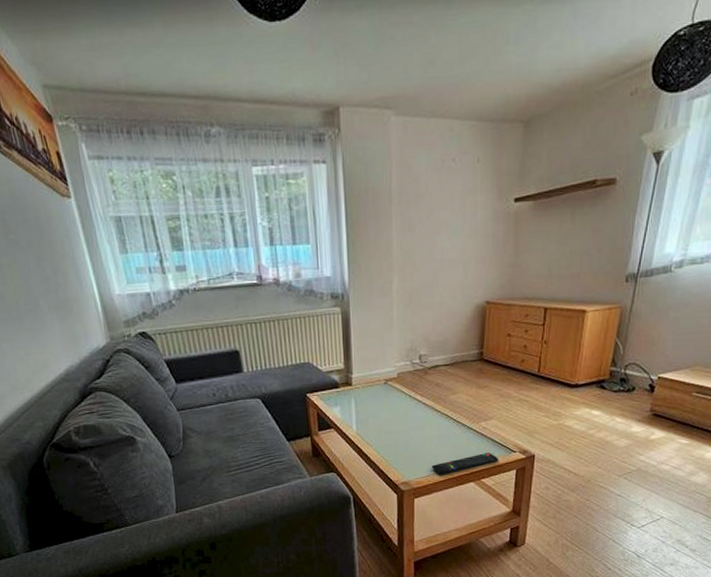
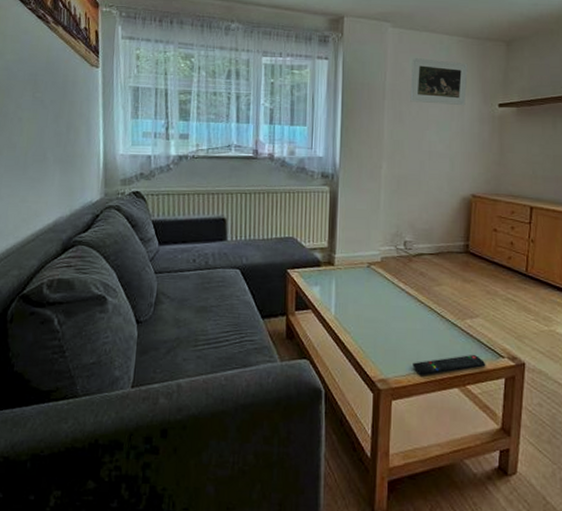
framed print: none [419,151,481,206] -> present [410,58,468,106]

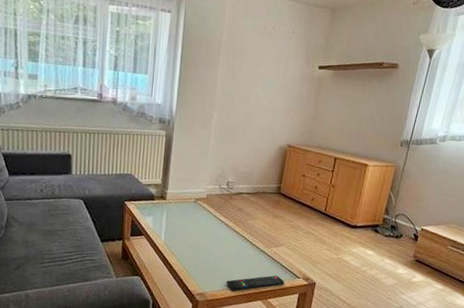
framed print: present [410,58,468,106] -> none [242,18,296,66]

